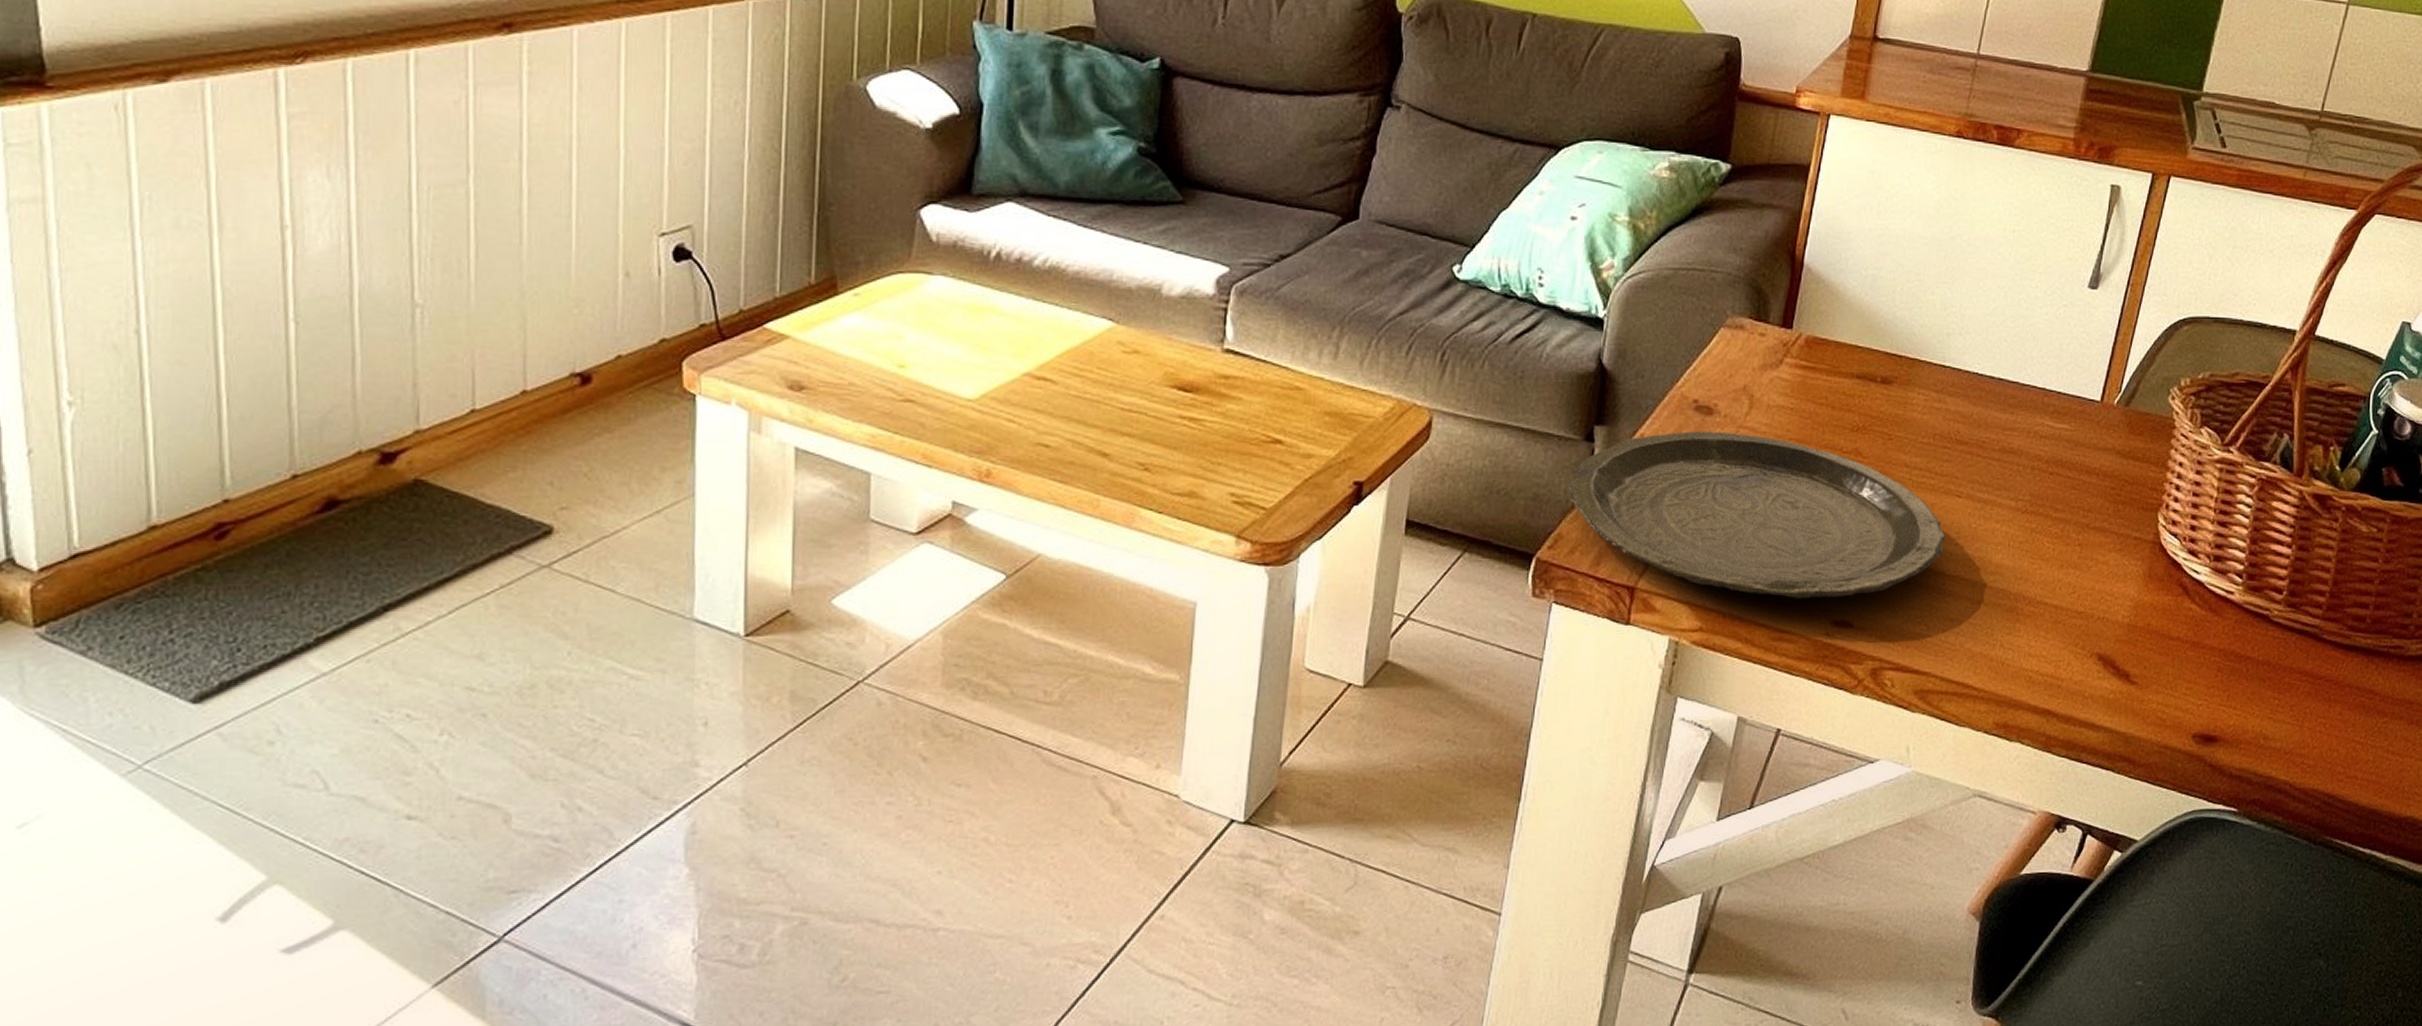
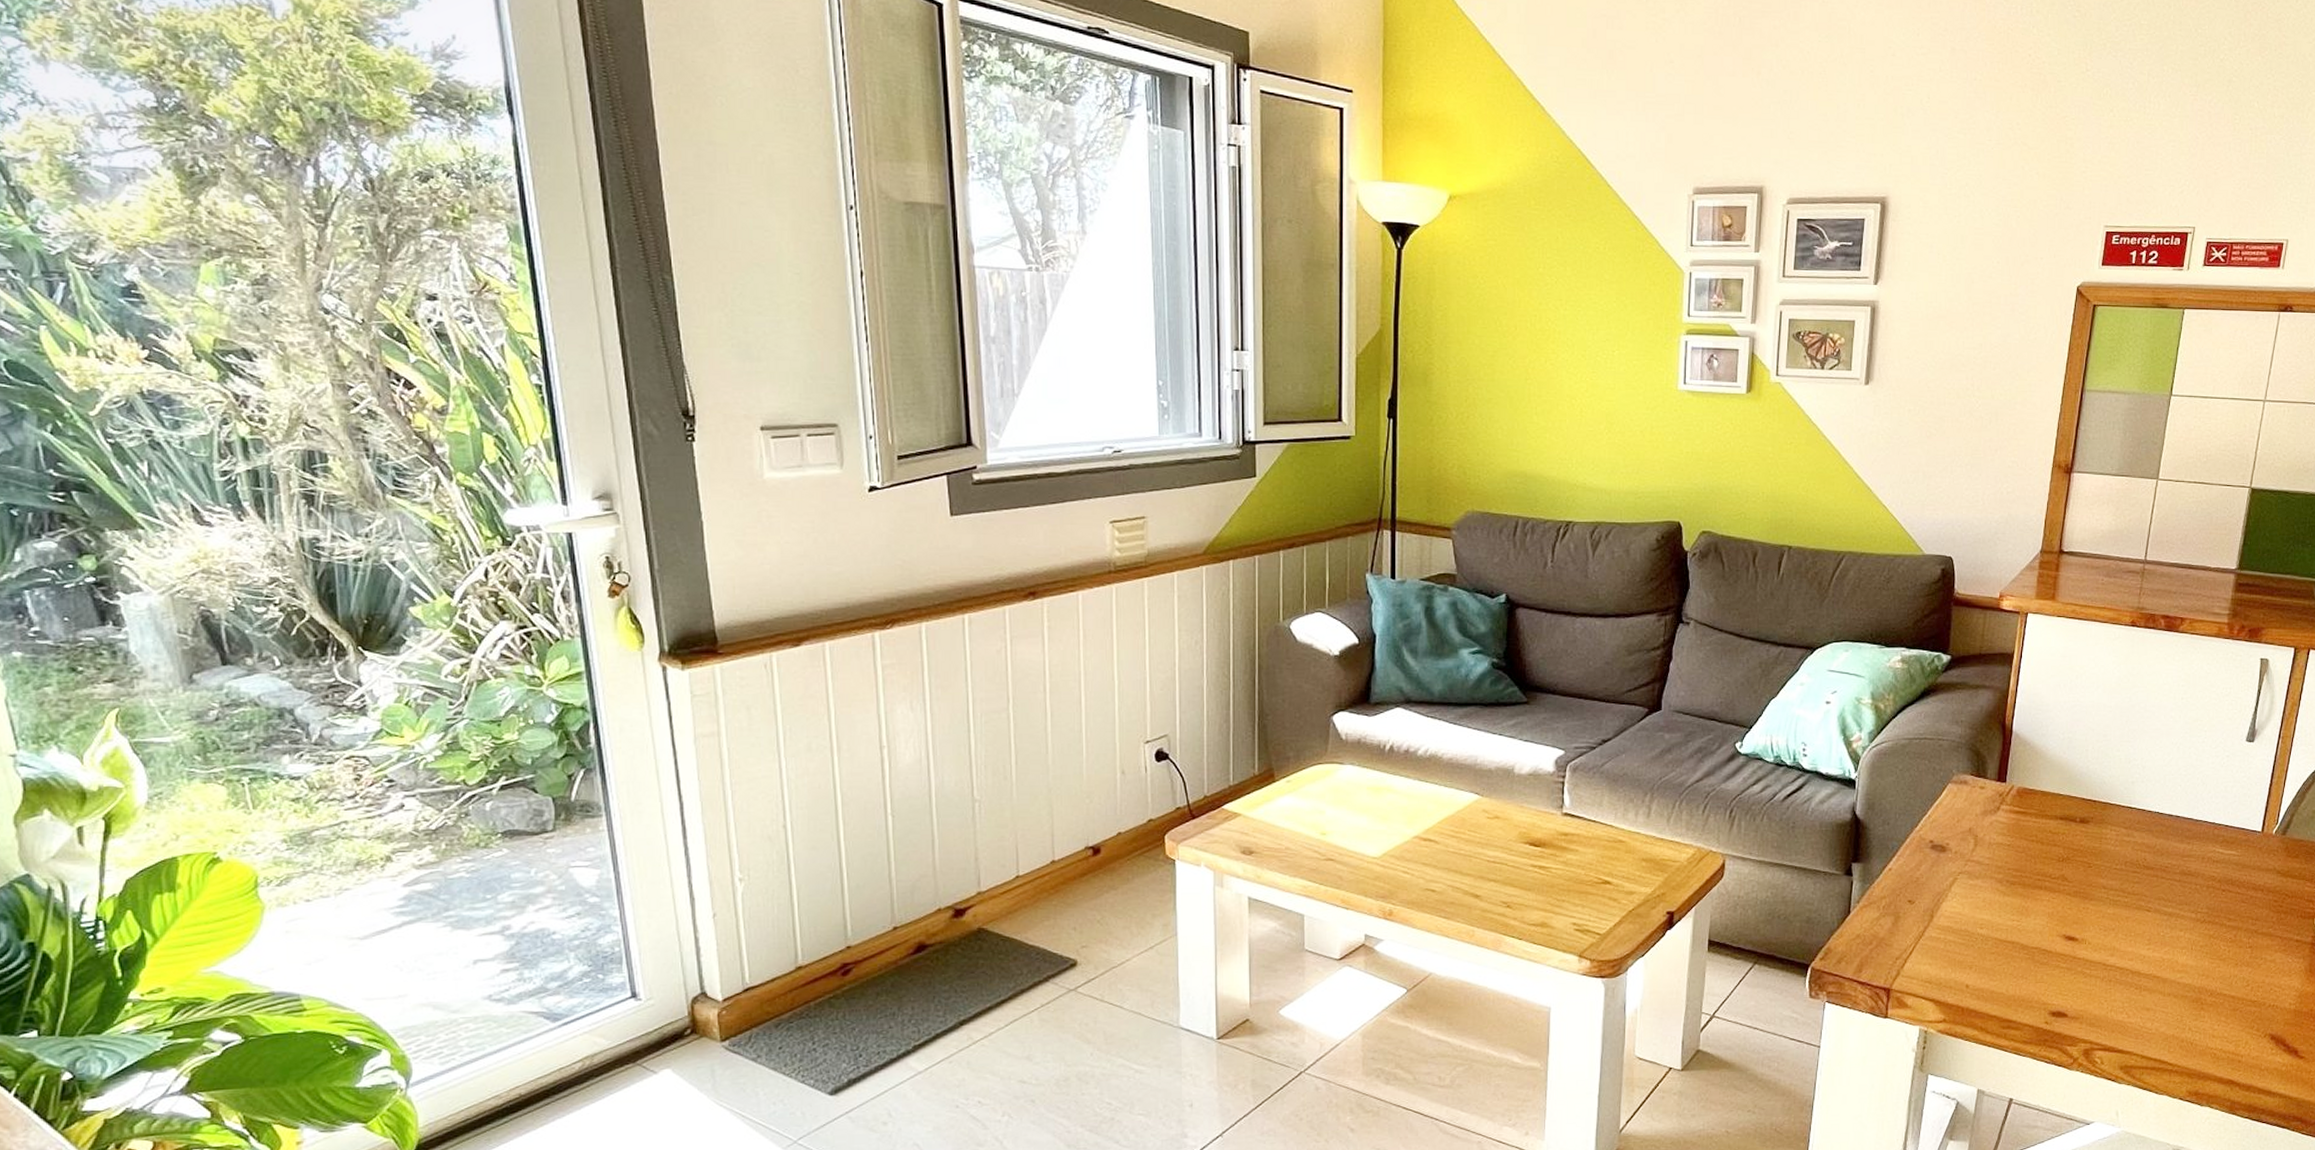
plate: present [1567,431,1946,599] -> none [1833,864,2139,995]

